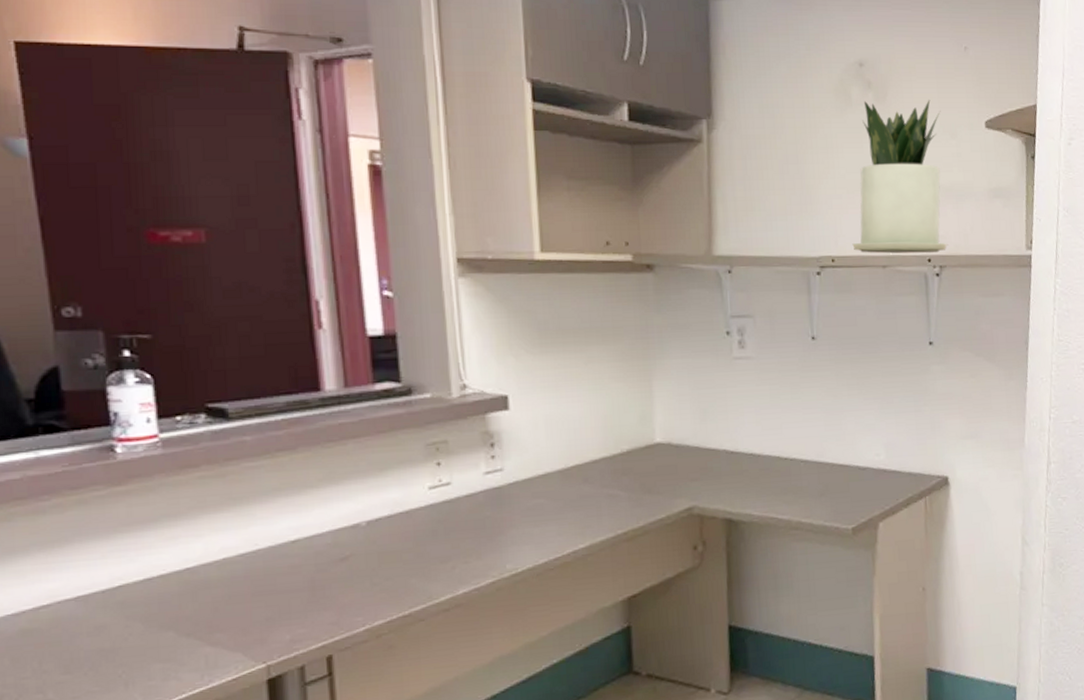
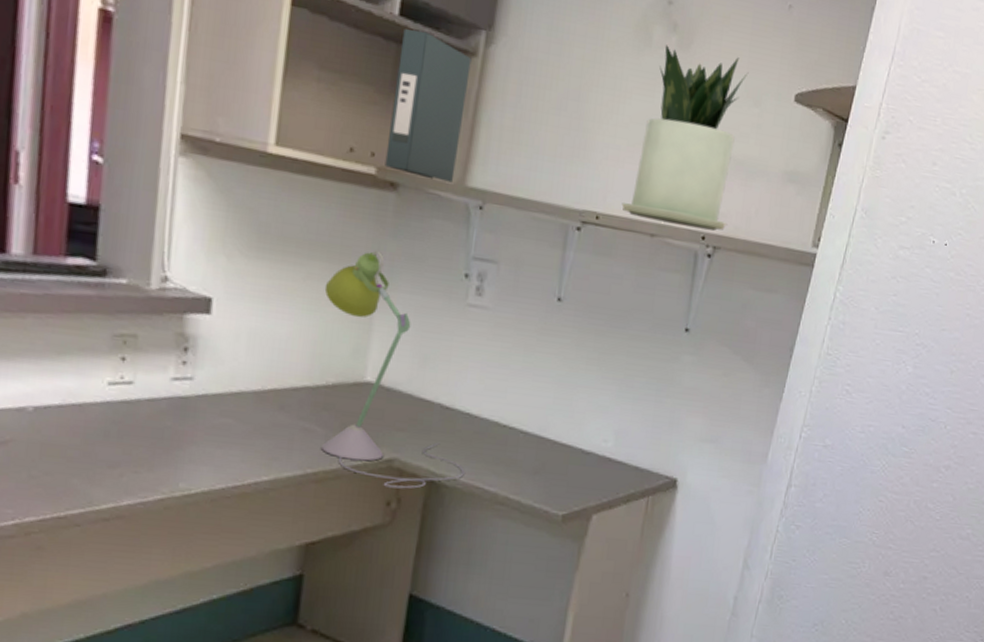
desk lamp: none [605,326,758,534] -> present [322,250,465,489]
binder: none [635,130,702,256] -> present [384,29,472,183]

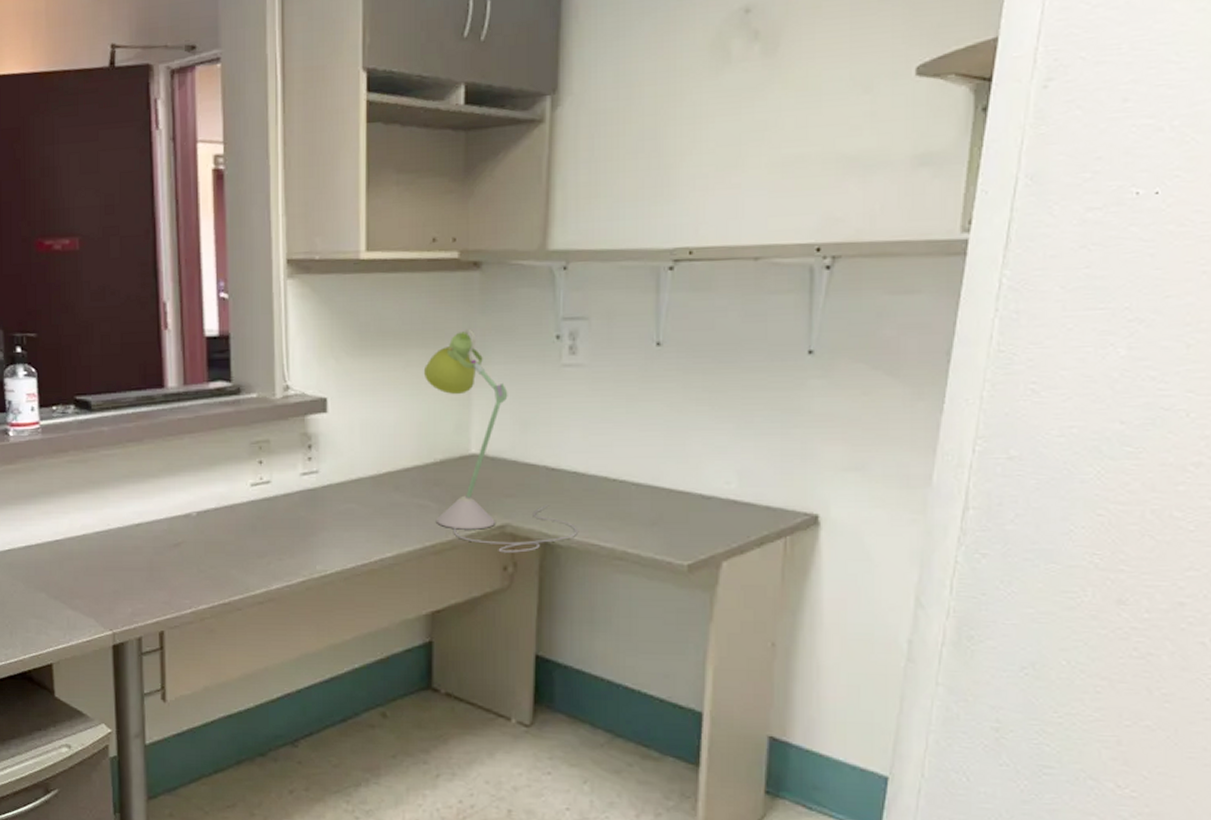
binder: present [384,29,472,183] -> none [466,112,539,251]
planter: present [622,45,749,232] -> none [717,46,853,244]

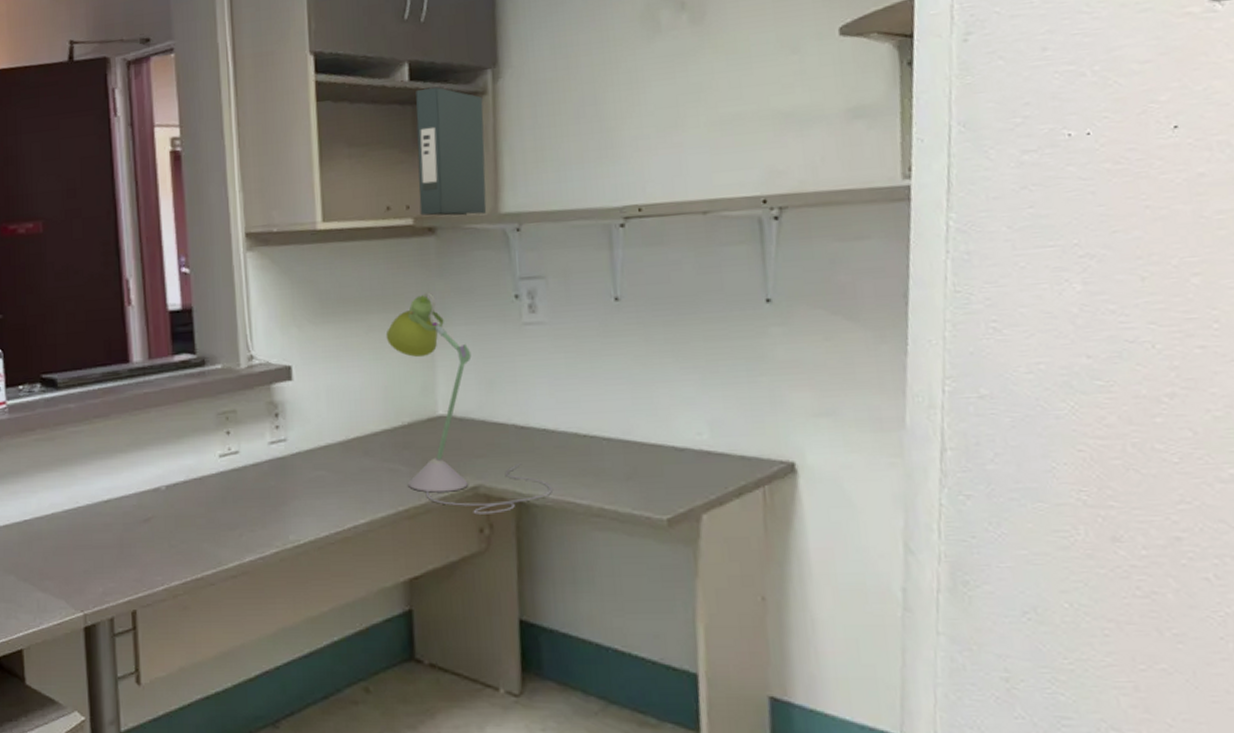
binder: none [466,112,539,251] -> present [416,87,487,216]

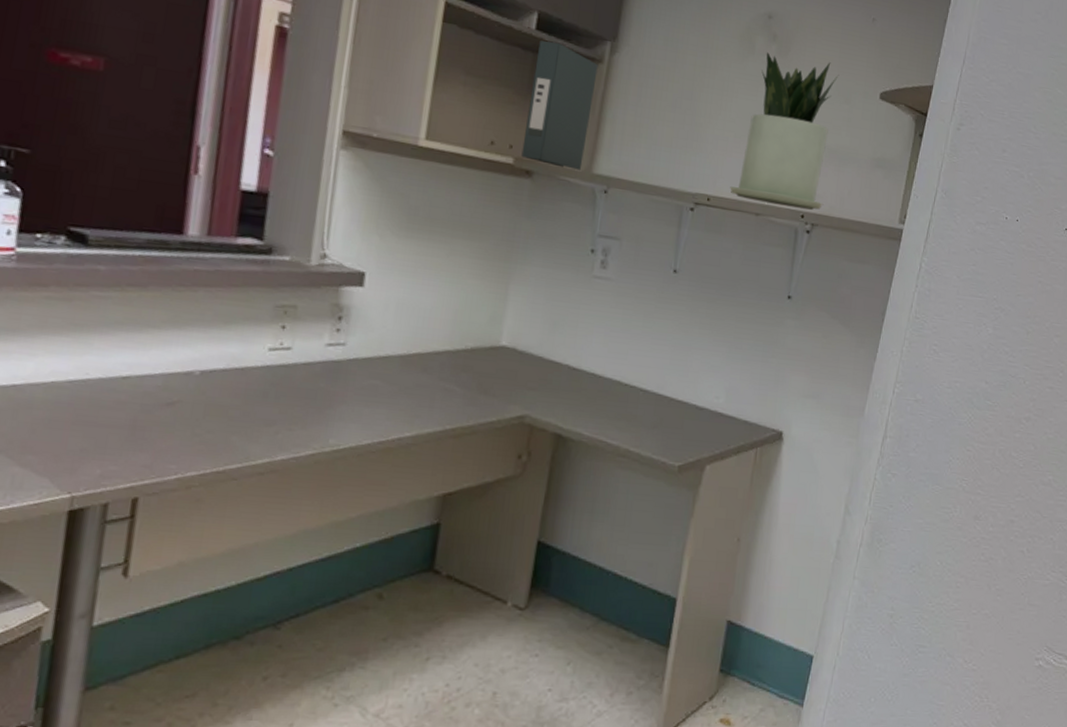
desk lamp: present [385,292,552,515] -> none [460,229,590,443]
planter: none [663,12,791,199] -> present [730,52,839,211]

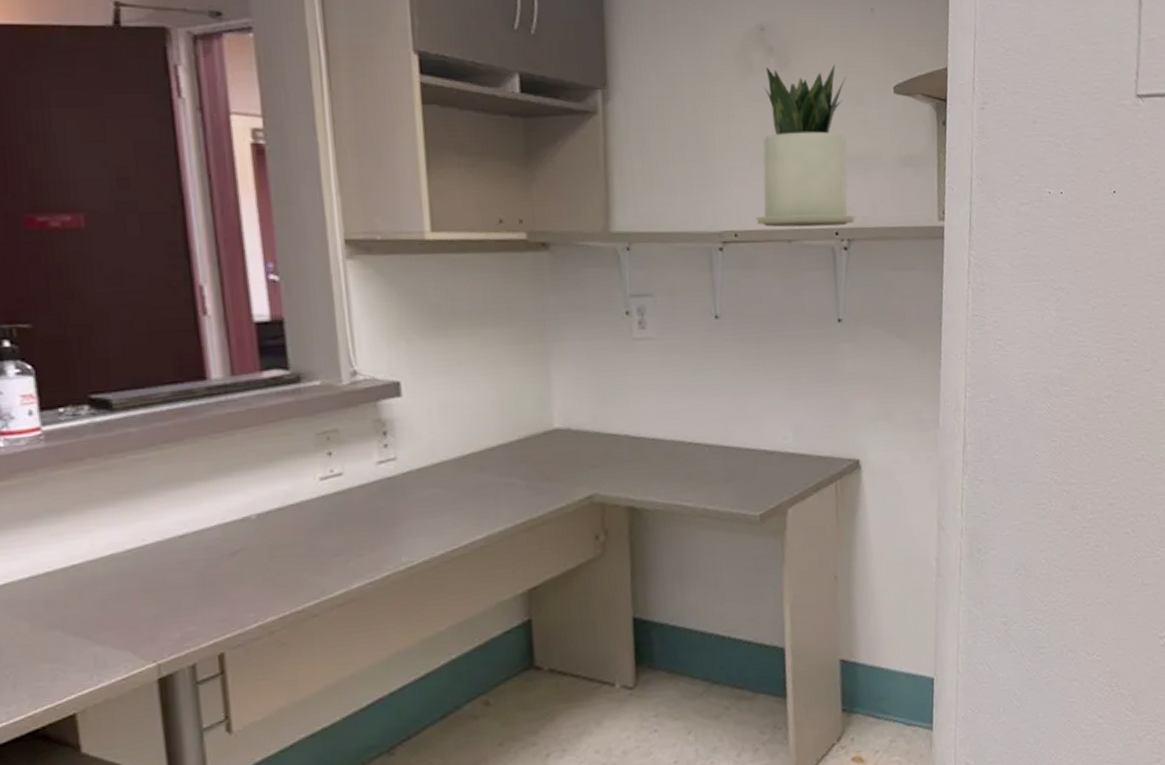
binder: present [521,40,598,170] -> none [527,102,599,233]

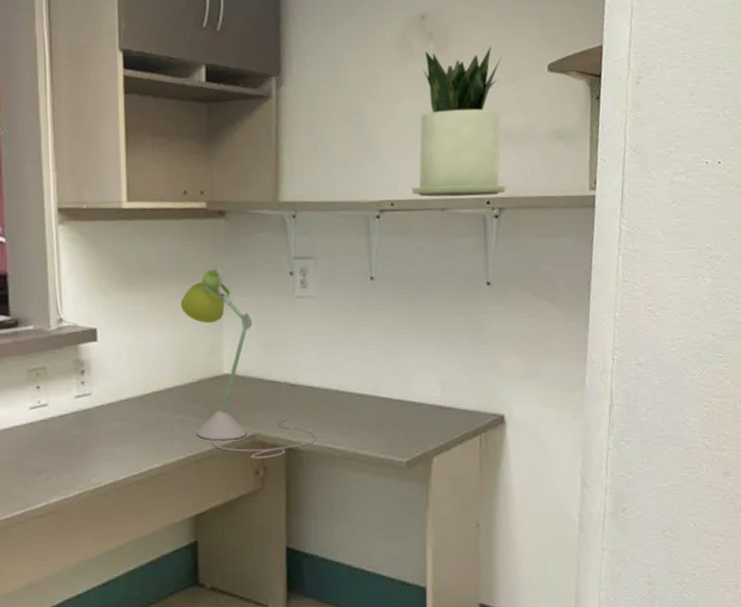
desk lamp: none [500,307,662,523] -> present [180,267,316,459]

